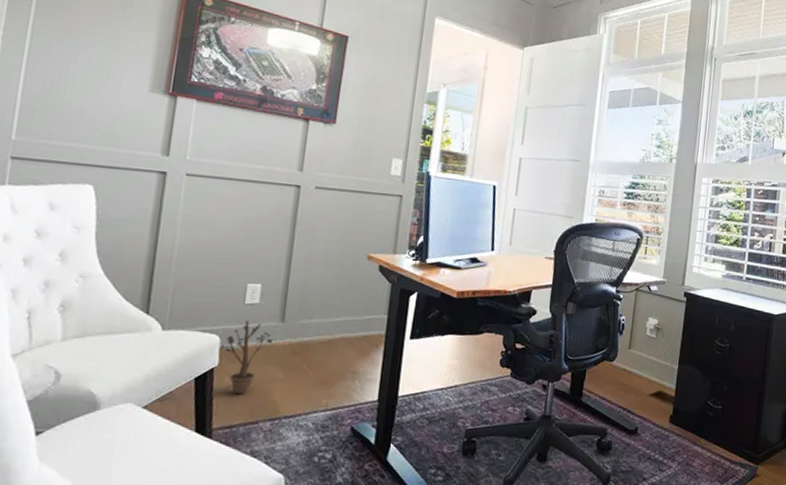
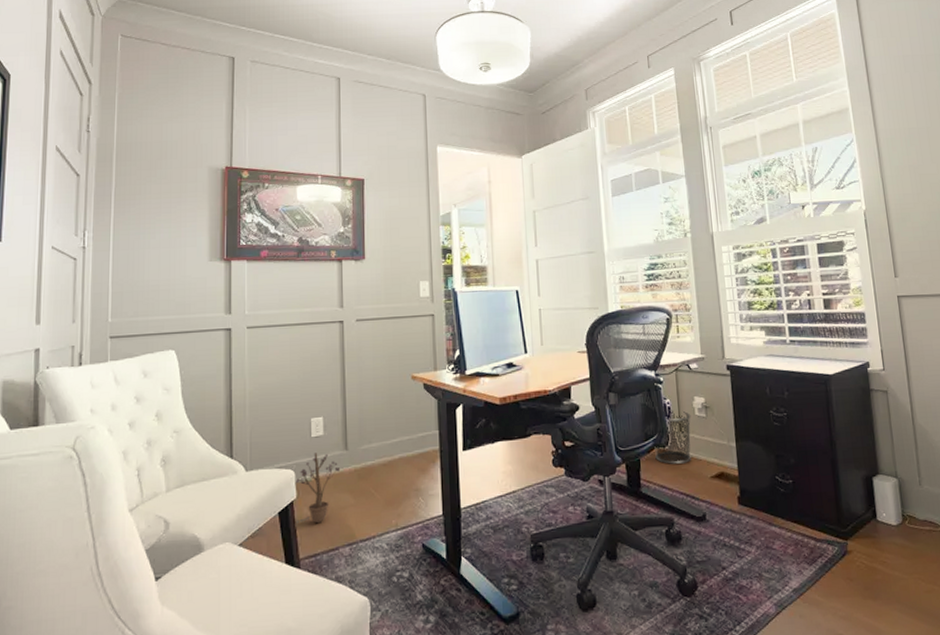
waste bin: none [601,327,643,379] -> present [654,410,691,464]

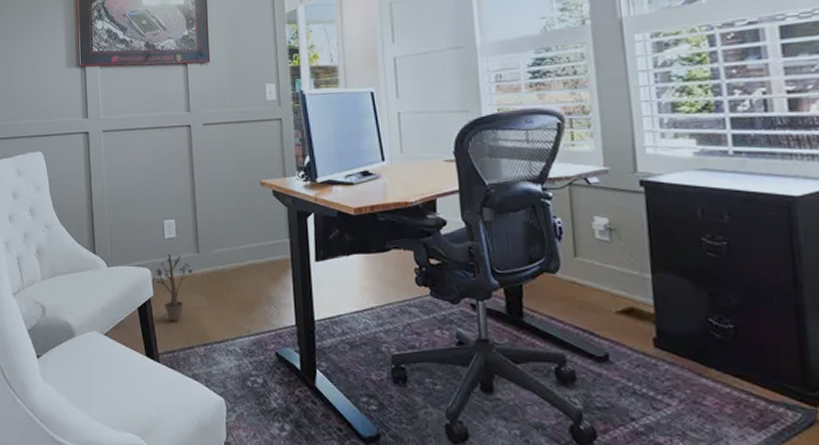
waste bin: present [654,410,691,464] -> none [541,230,590,293]

